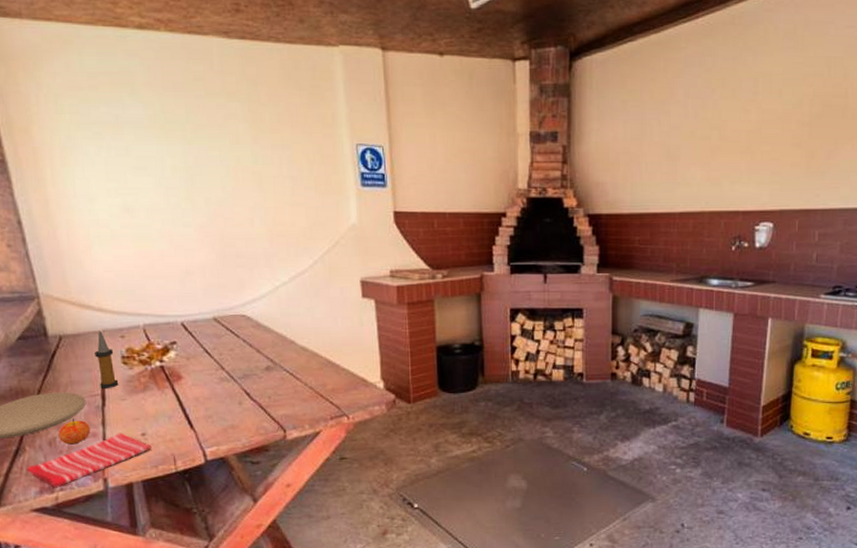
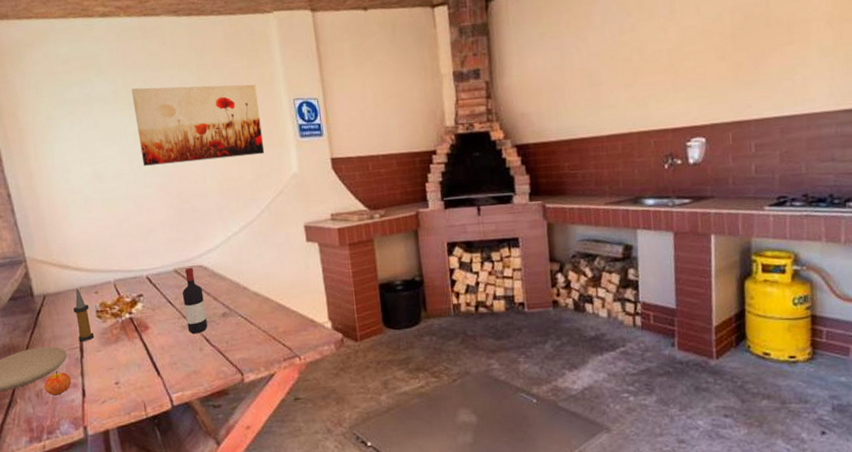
dish towel: present [27,433,152,489] -> none [18,382,124,438]
wall art: none [171,115,321,202] -> present [131,84,265,166]
wine bottle: none [221,316,249,387] -> present [182,267,208,334]

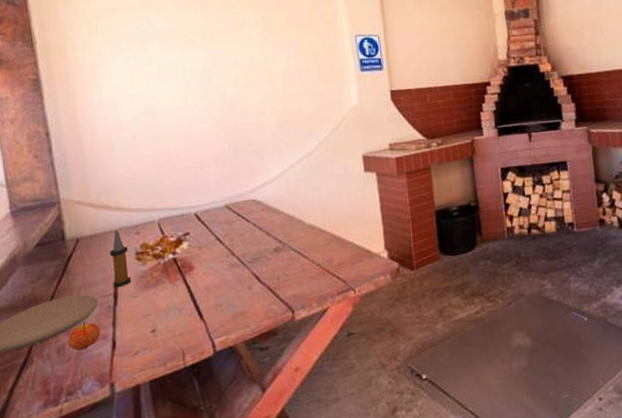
wall art: present [131,84,265,166] -> none [192,22,325,101]
wine bottle: present [182,267,208,334] -> none [232,202,258,272]

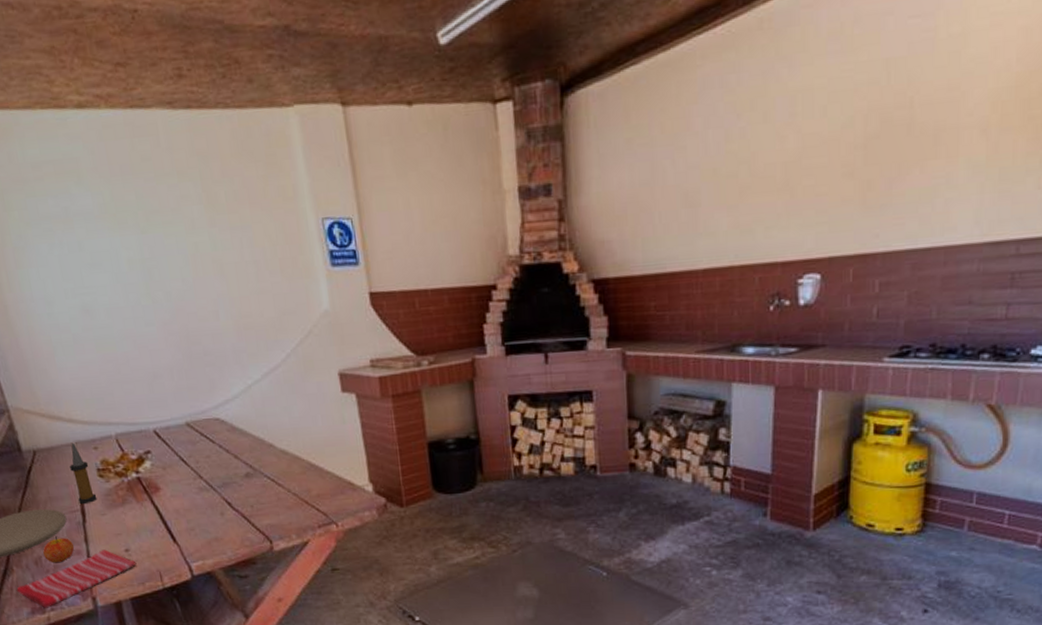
dish towel: none [33,332,161,401] -> present [16,549,137,609]

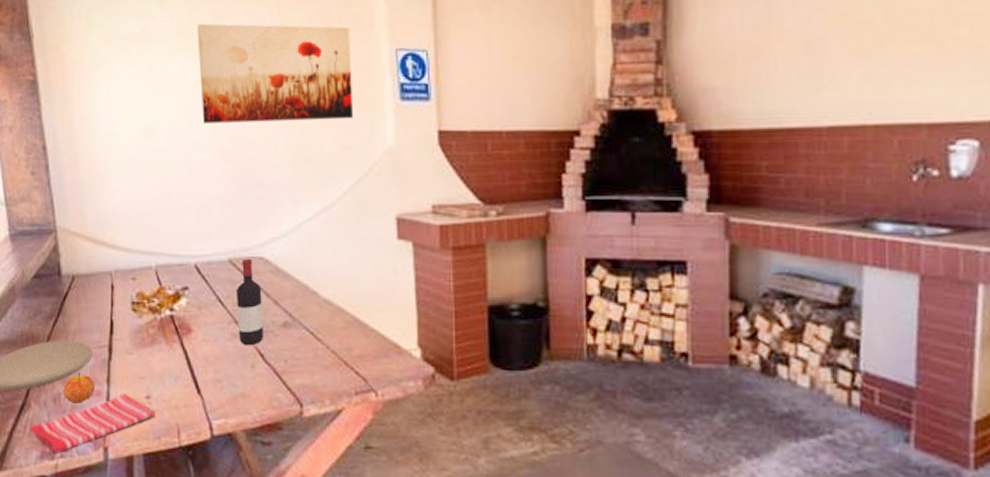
candle: present [70,442,97,505] -> none [105,270,127,340]
wall art: none [121,199,289,299] -> present [197,23,354,123]
wine bottle: none [196,420,229,497] -> present [236,258,263,346]

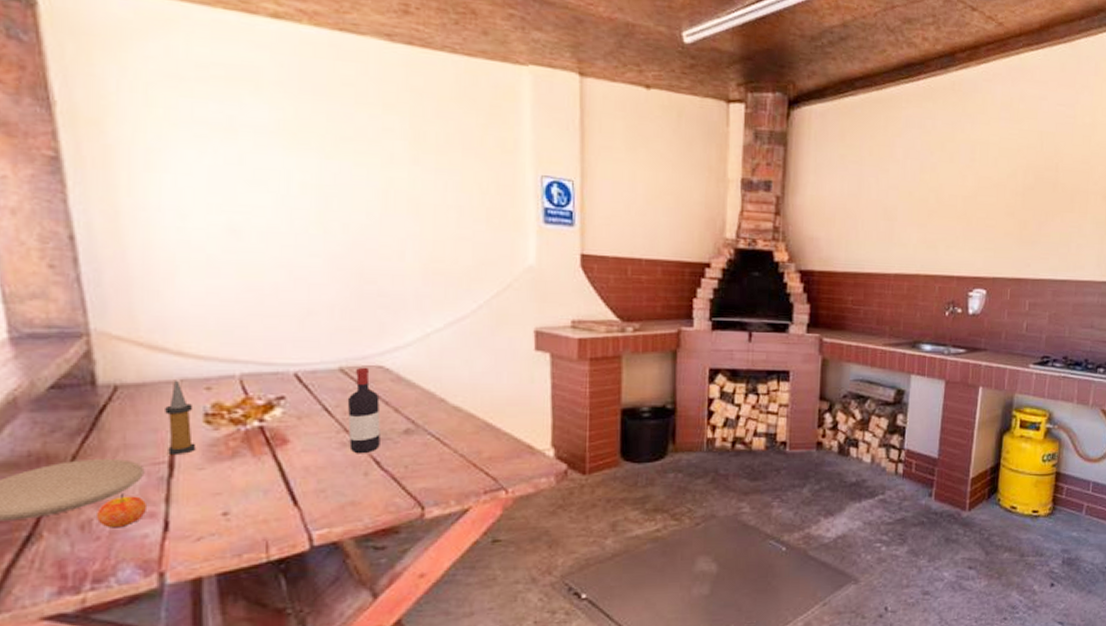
dish towel: present [30,393,156,455] -> none [41,512,235,588]
candle: none [105,270,127,340] -> present [165,380,196,456]
wall art: present [197,23,354,123] -> none [306,122,494,237]

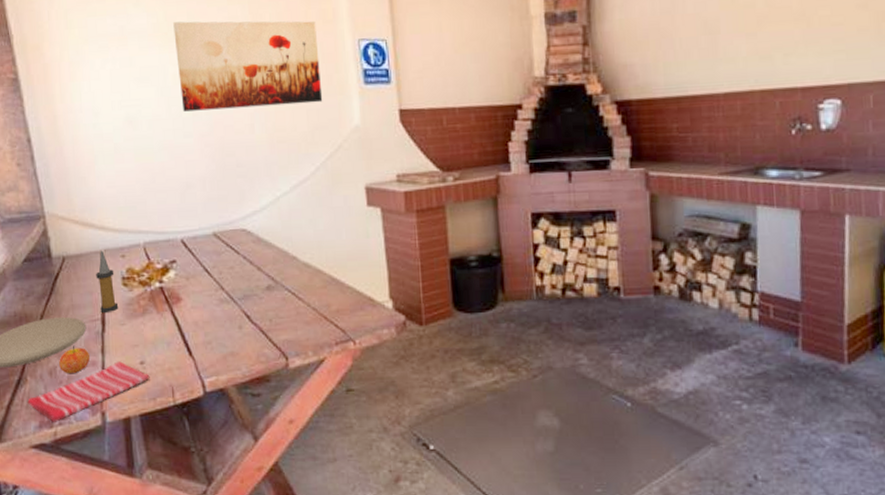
dish towel: none [41,512,235,588] -> present [27,361,150,423]
wall art: none [306,122,494,237] -> present [173,21,323,112]
wine bottle: present [347,367,381,454] -> none [221,231,249,309]

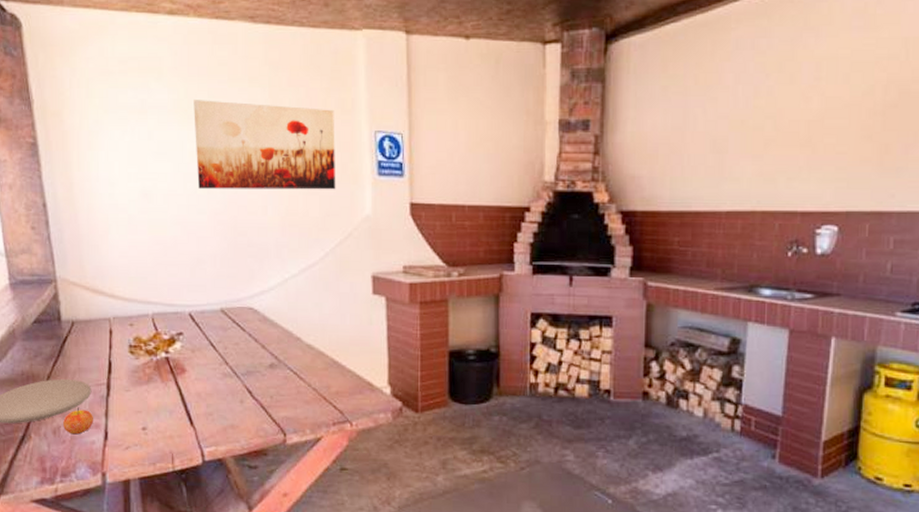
dish towel: present [27,361,150,423] -> none [30,425,151,480]
candle: present [96,250,119,314] -> none [104,317,124,379]

